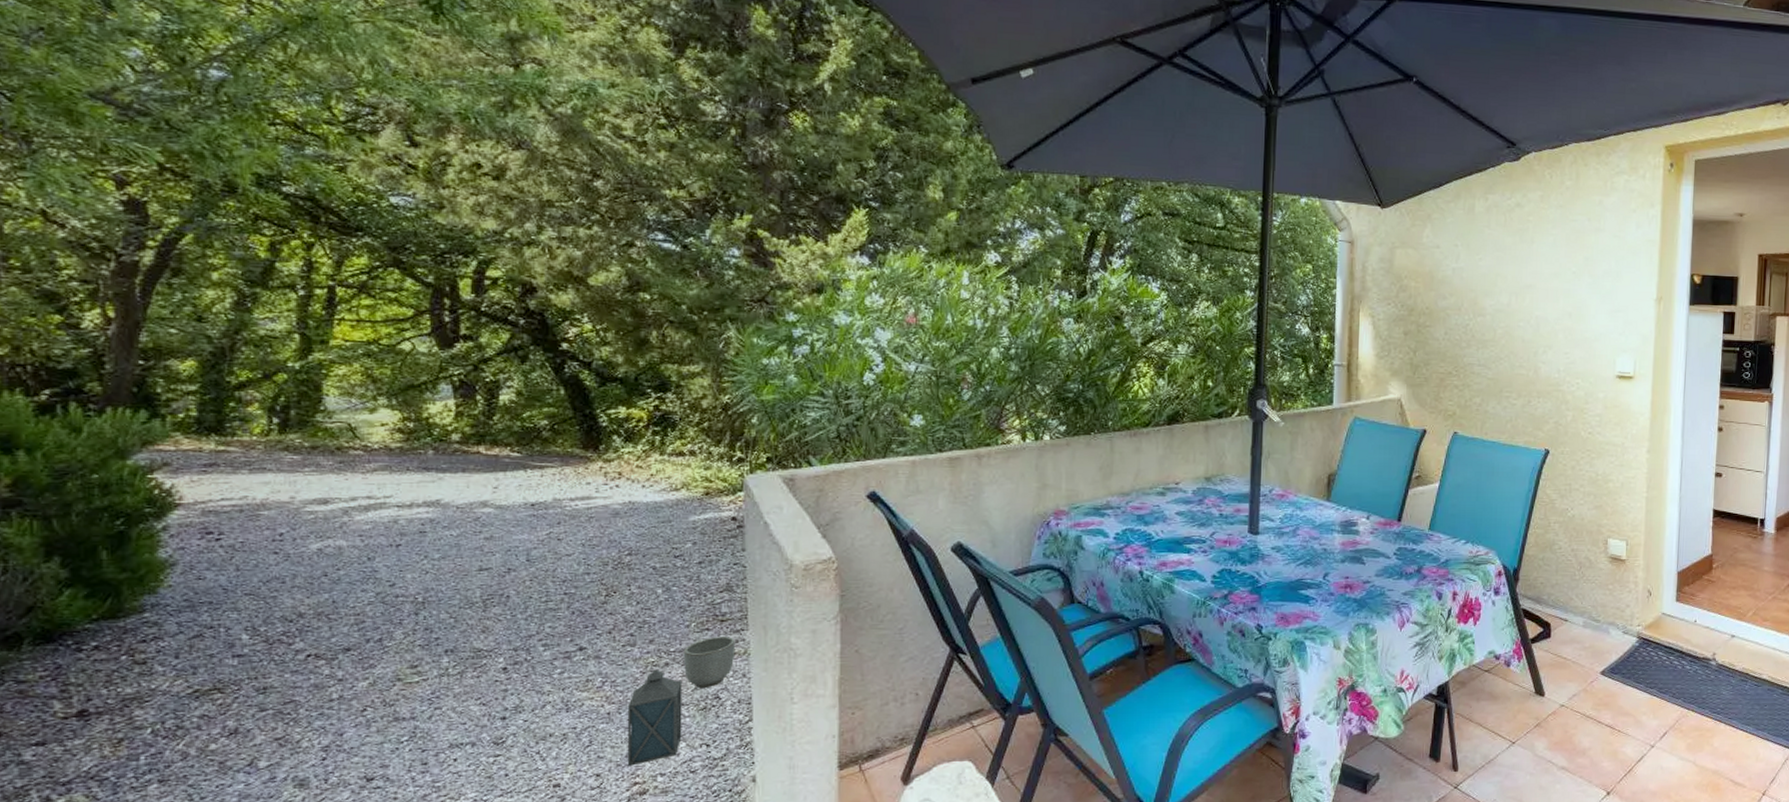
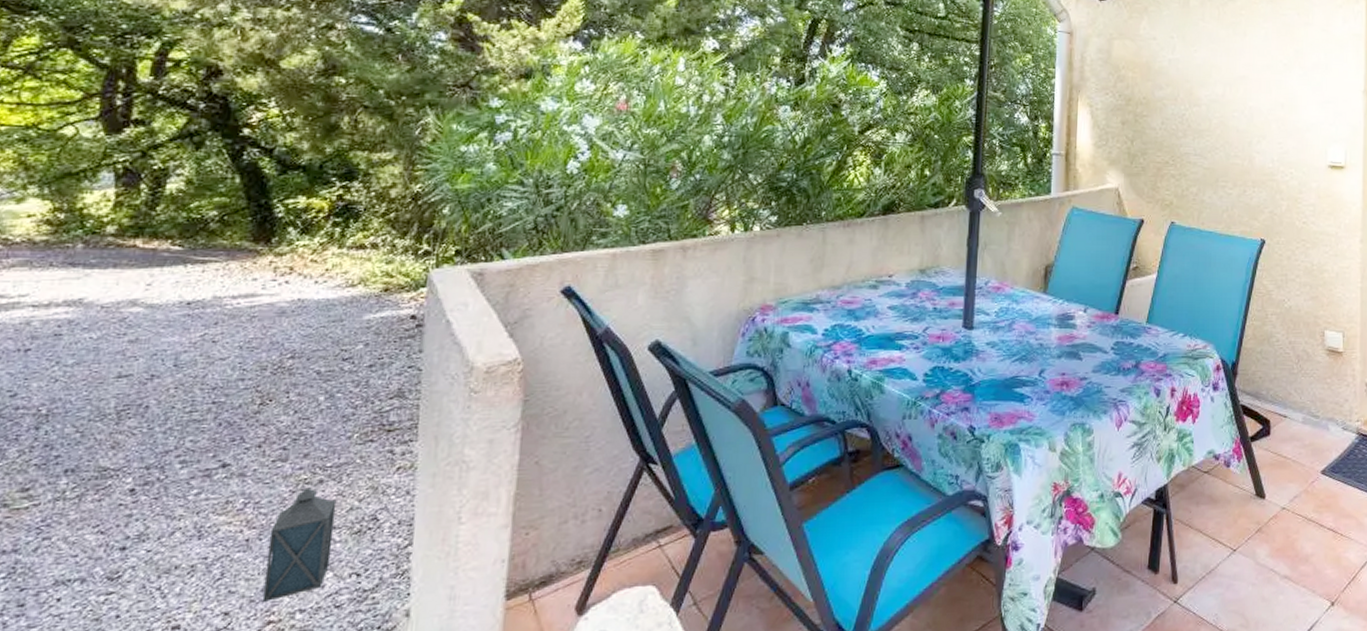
planter: present [683,636,736,689] -> none [340,448,402,509]

